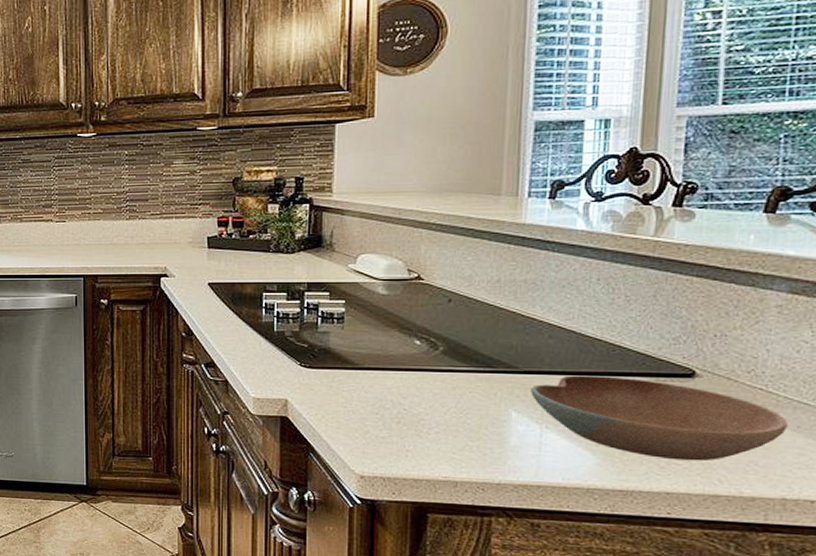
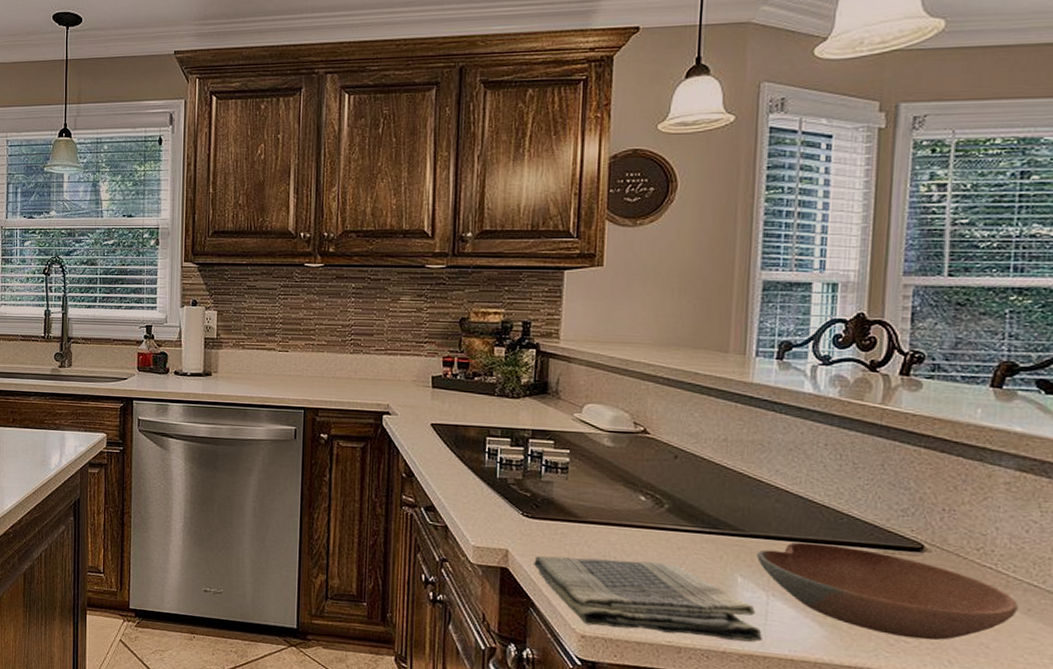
dish towel: none [313,403,536,473] -> present [534,556,762,642]

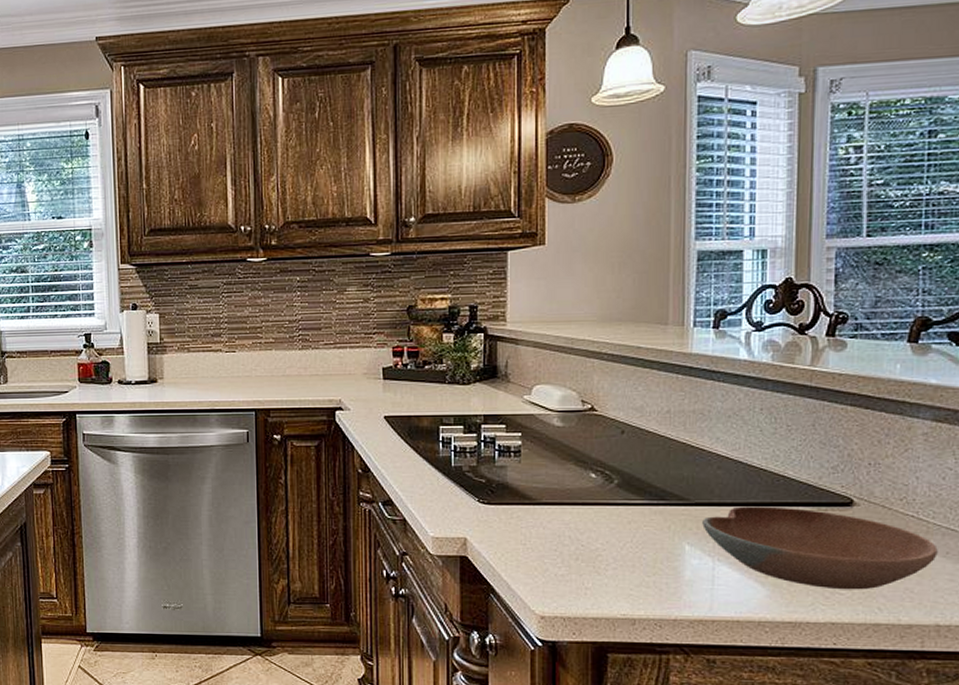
dish towel: present [534,556,762,642] -> none [492,538,710,607]

